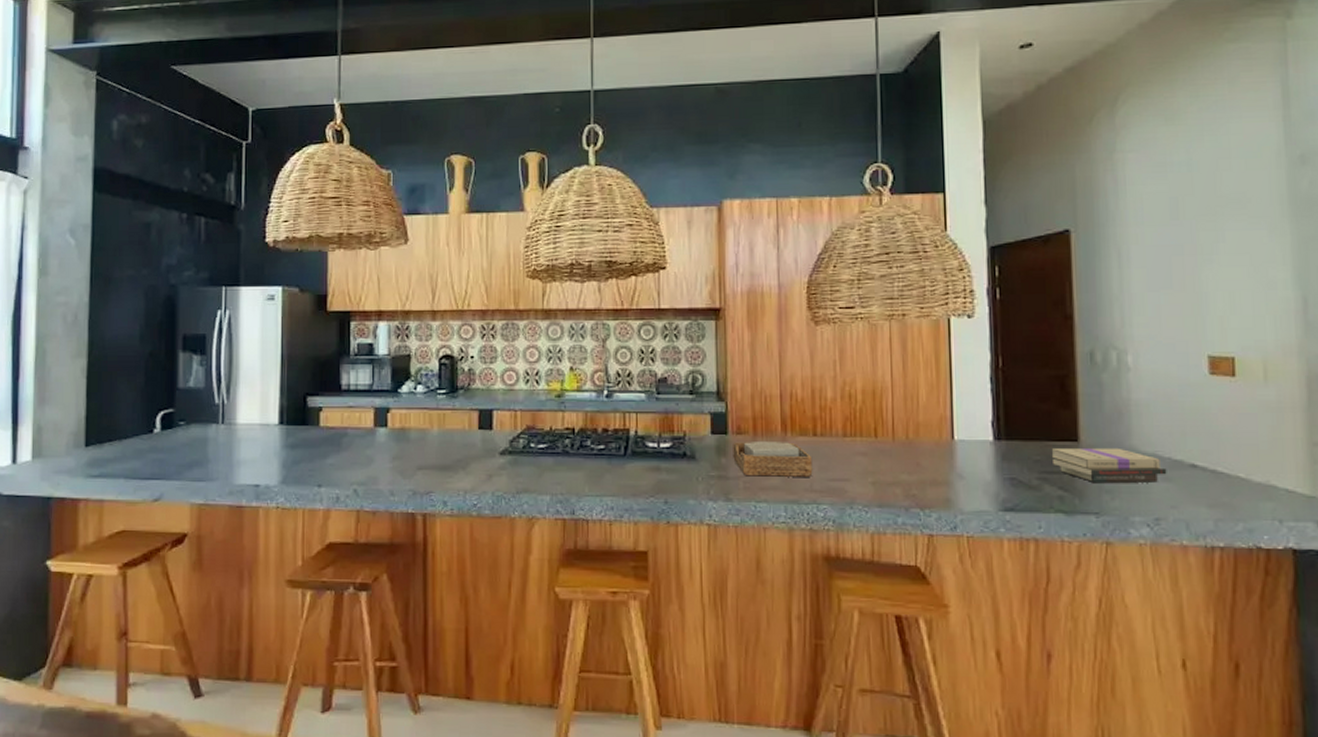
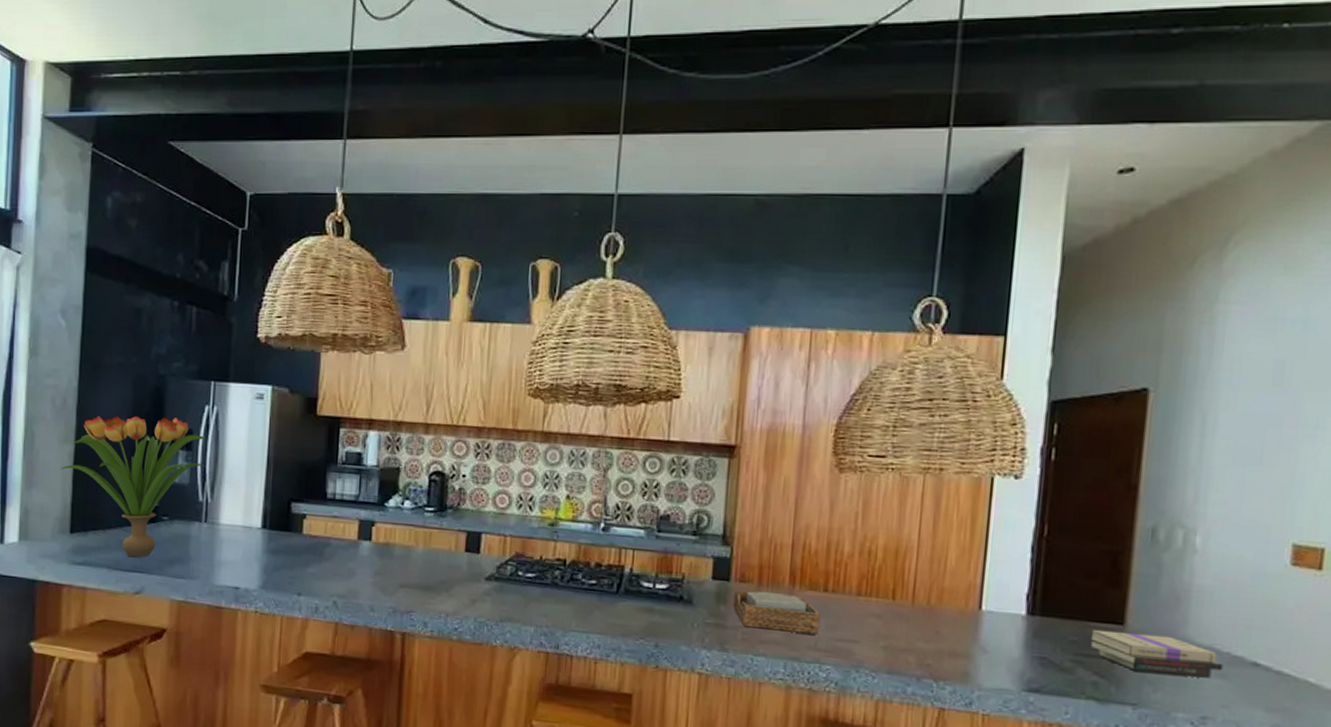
flower arrangement: none [73,324,220,465] -> present [60,415,206,558]

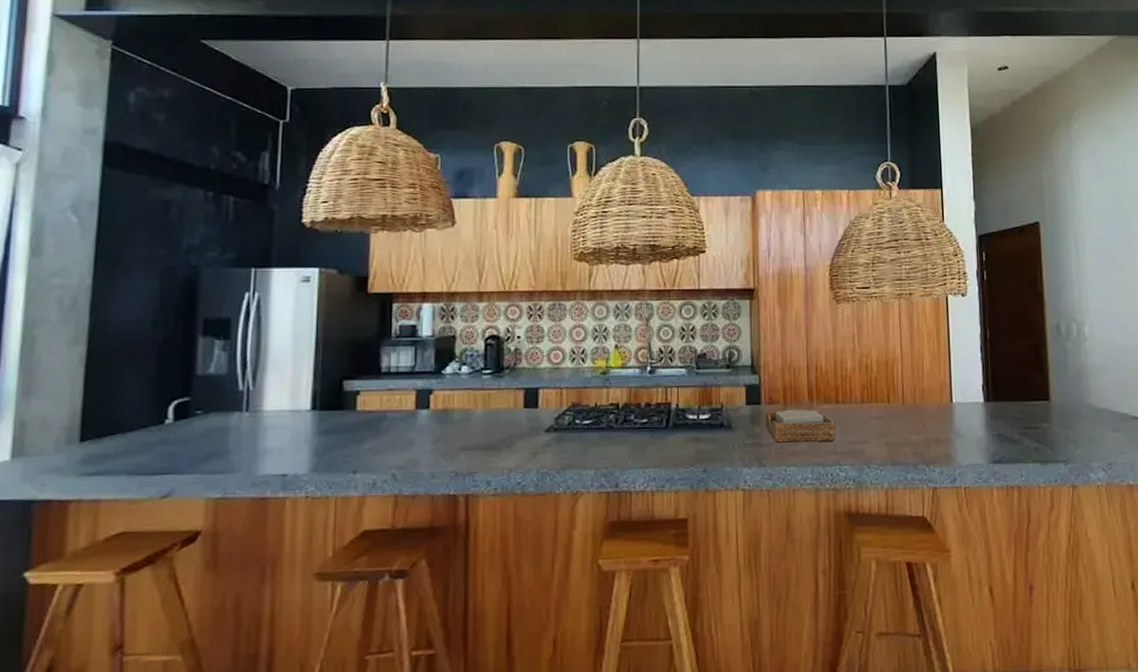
flower arrangement: present [60,415,206,558] -> none [68,308,246,459]
books: present [1090,630,1224,678] -> none [1029,404,1116,435]

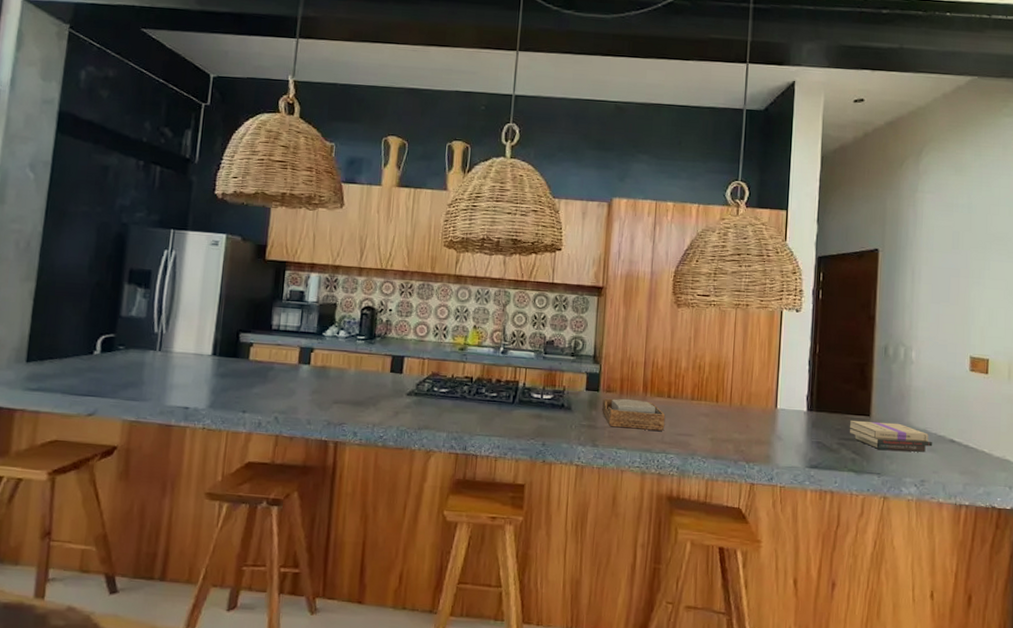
books: none [1029,404,1116,435] -> present [849,421,933,452]

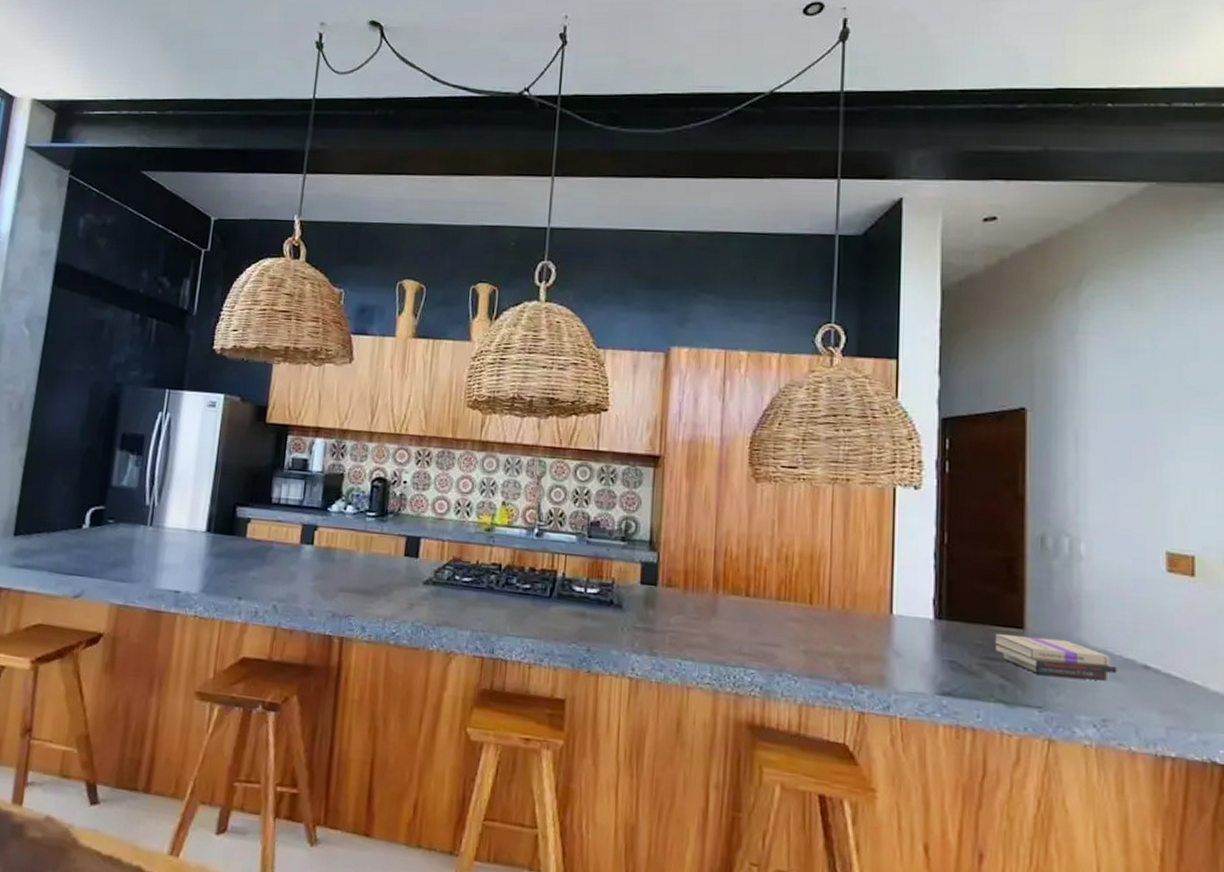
napkin holder: present [602,398,666,431] -> none [661,594,743,639]

